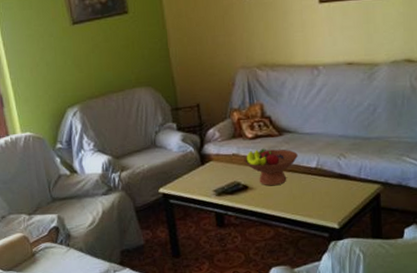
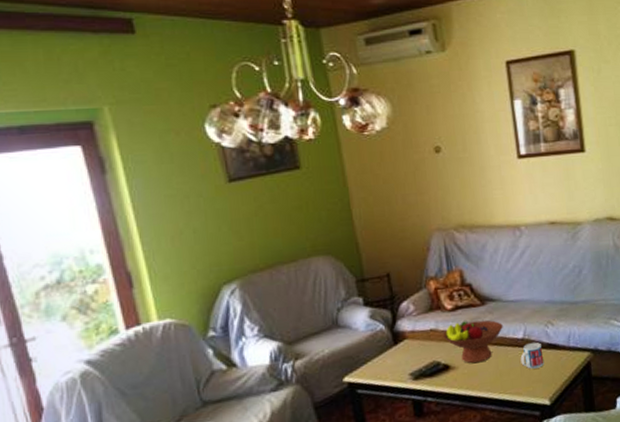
mug: none [313,171,335,195] -> present [520,342,544,369]

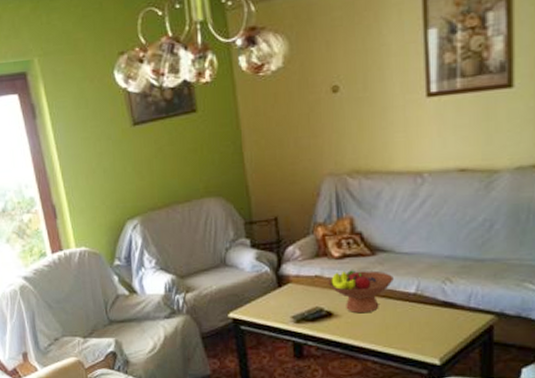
mug: present [520,342,544,369] -> none [410,298,437,326]

